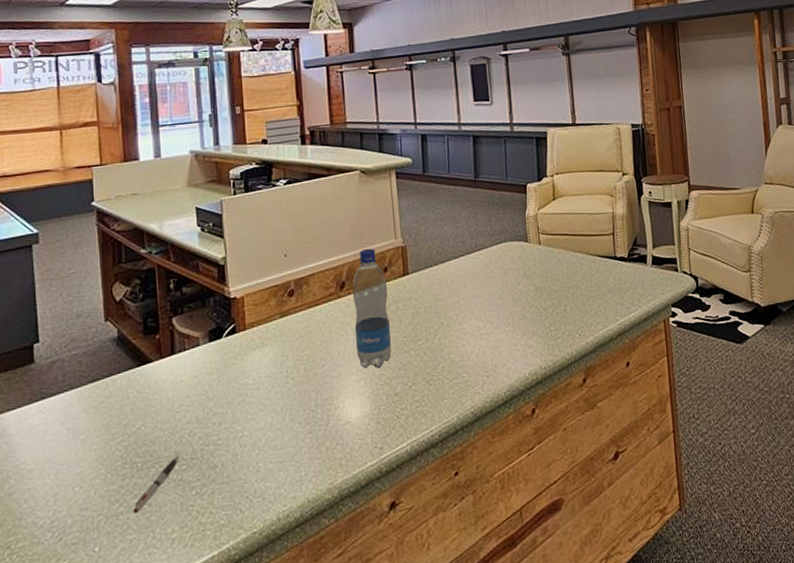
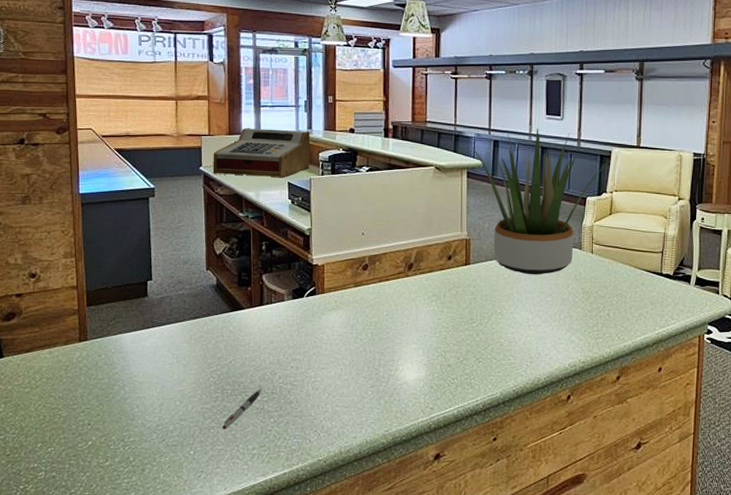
cash register: none [106,147,220,208] -> present [213,127,310,178]
bottle: present [352,248,391,369] -> none [417,237,450,342]
potted plant: none [396,116,549,278] -> present [470,128,612,275]

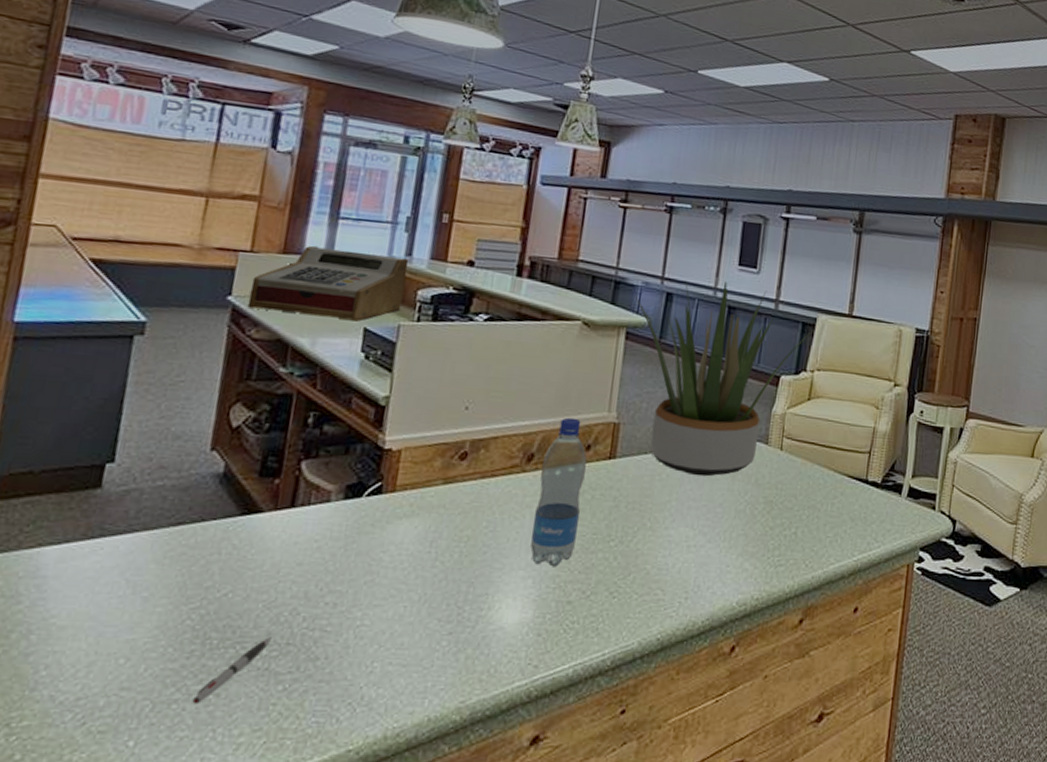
bottle: none [417,237,450,342] -> present [530,417,587,567]

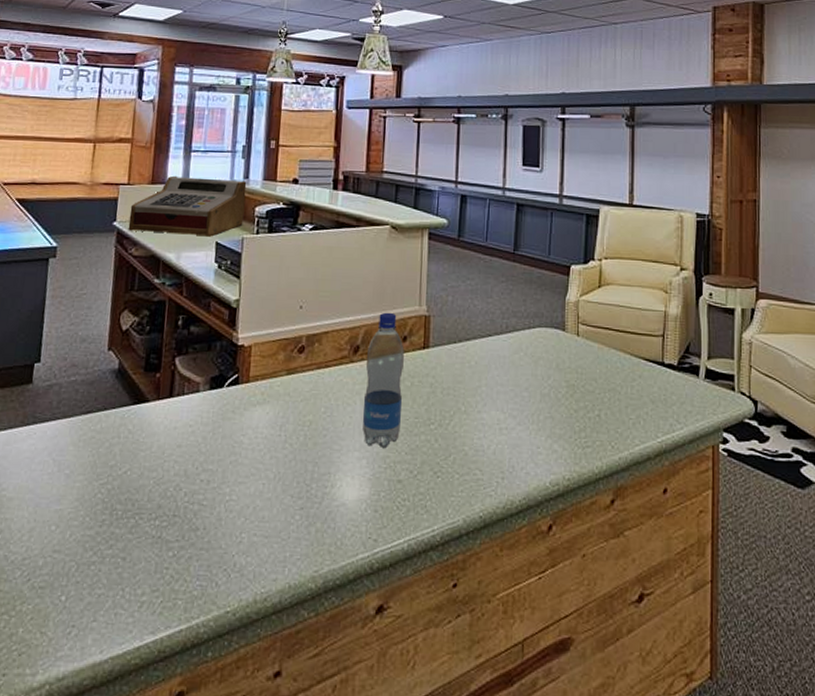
pen: present [192,637,272,704] -> none [106,509,162,567]
potted plant: present [634,281,817,477] -> none [433,181,601,363]

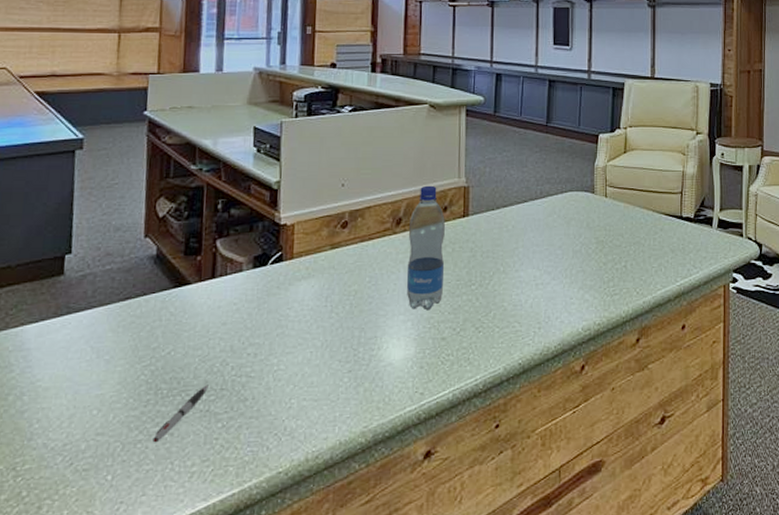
pen: none [106,509,162,567] -> present [153,385,209,443]
cash register: present [128,175,247,237] -> none [160,63,284,122]

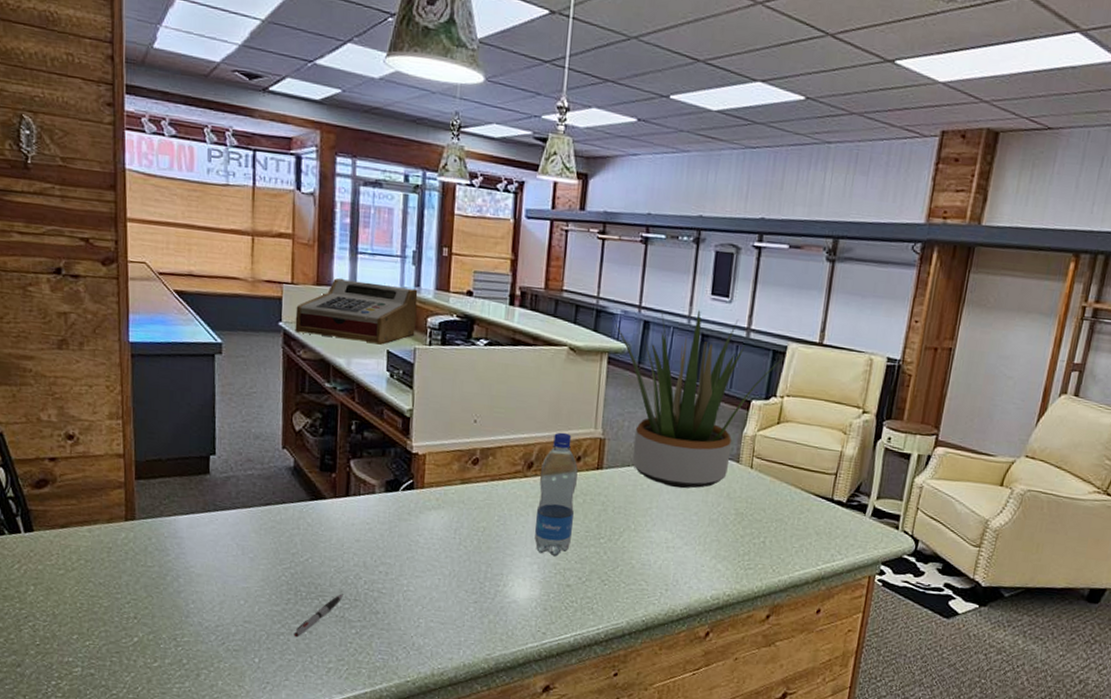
cash register: none [160,63,284,122] -> present [295,277,418,345]
potted plant: none [470,59,625,225] -> present [615,310,788,489]

